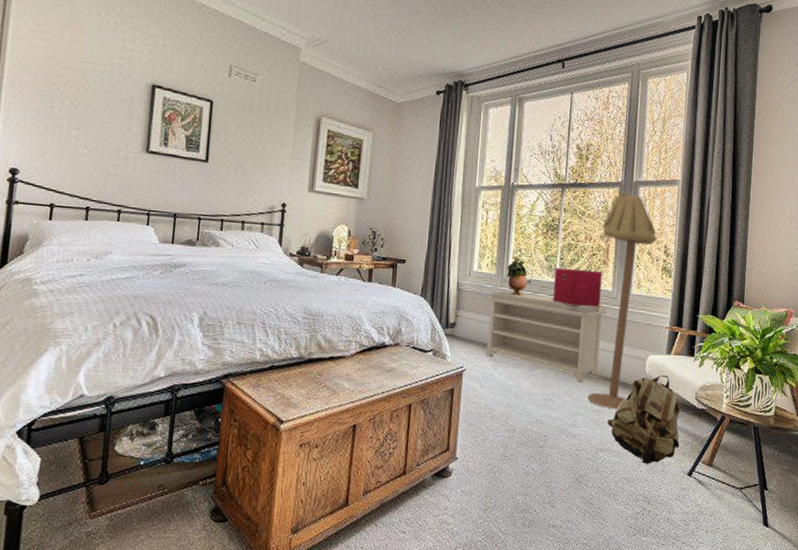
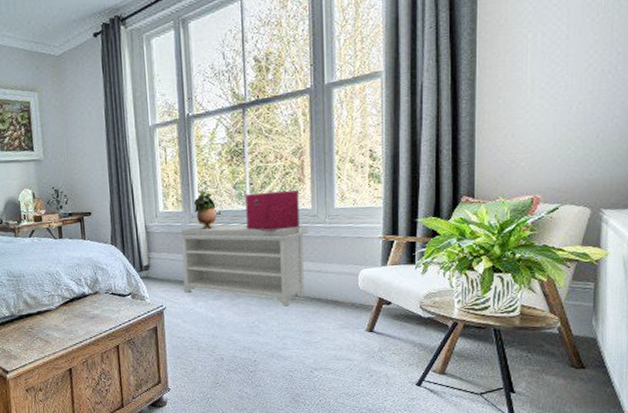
floor lamp: present [588,191,657,410] -> none [294,98,359,329]
backpack: present [608,375,681,464] -> none [320,288,405,378]

